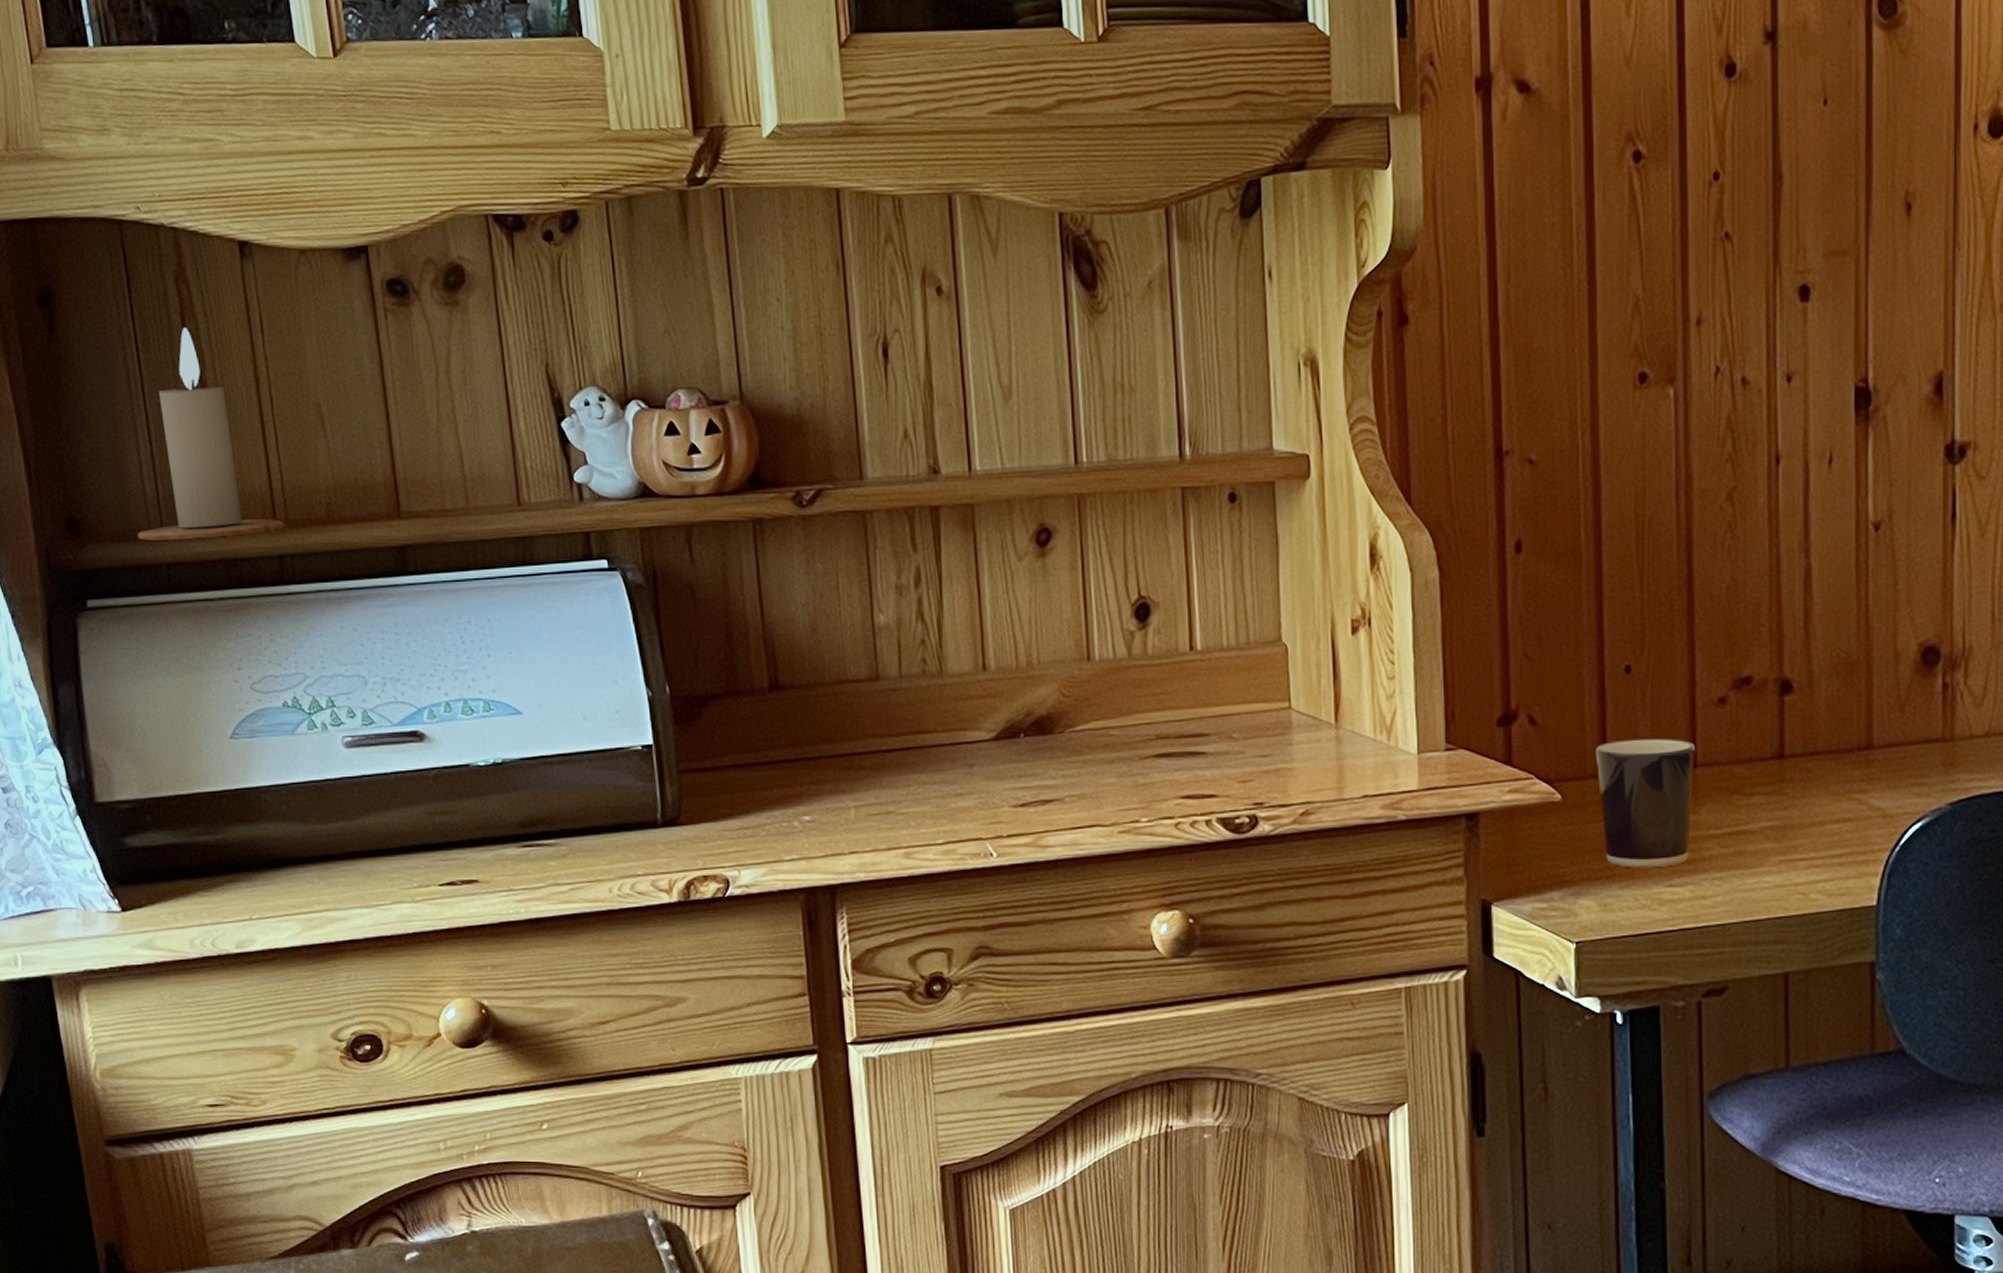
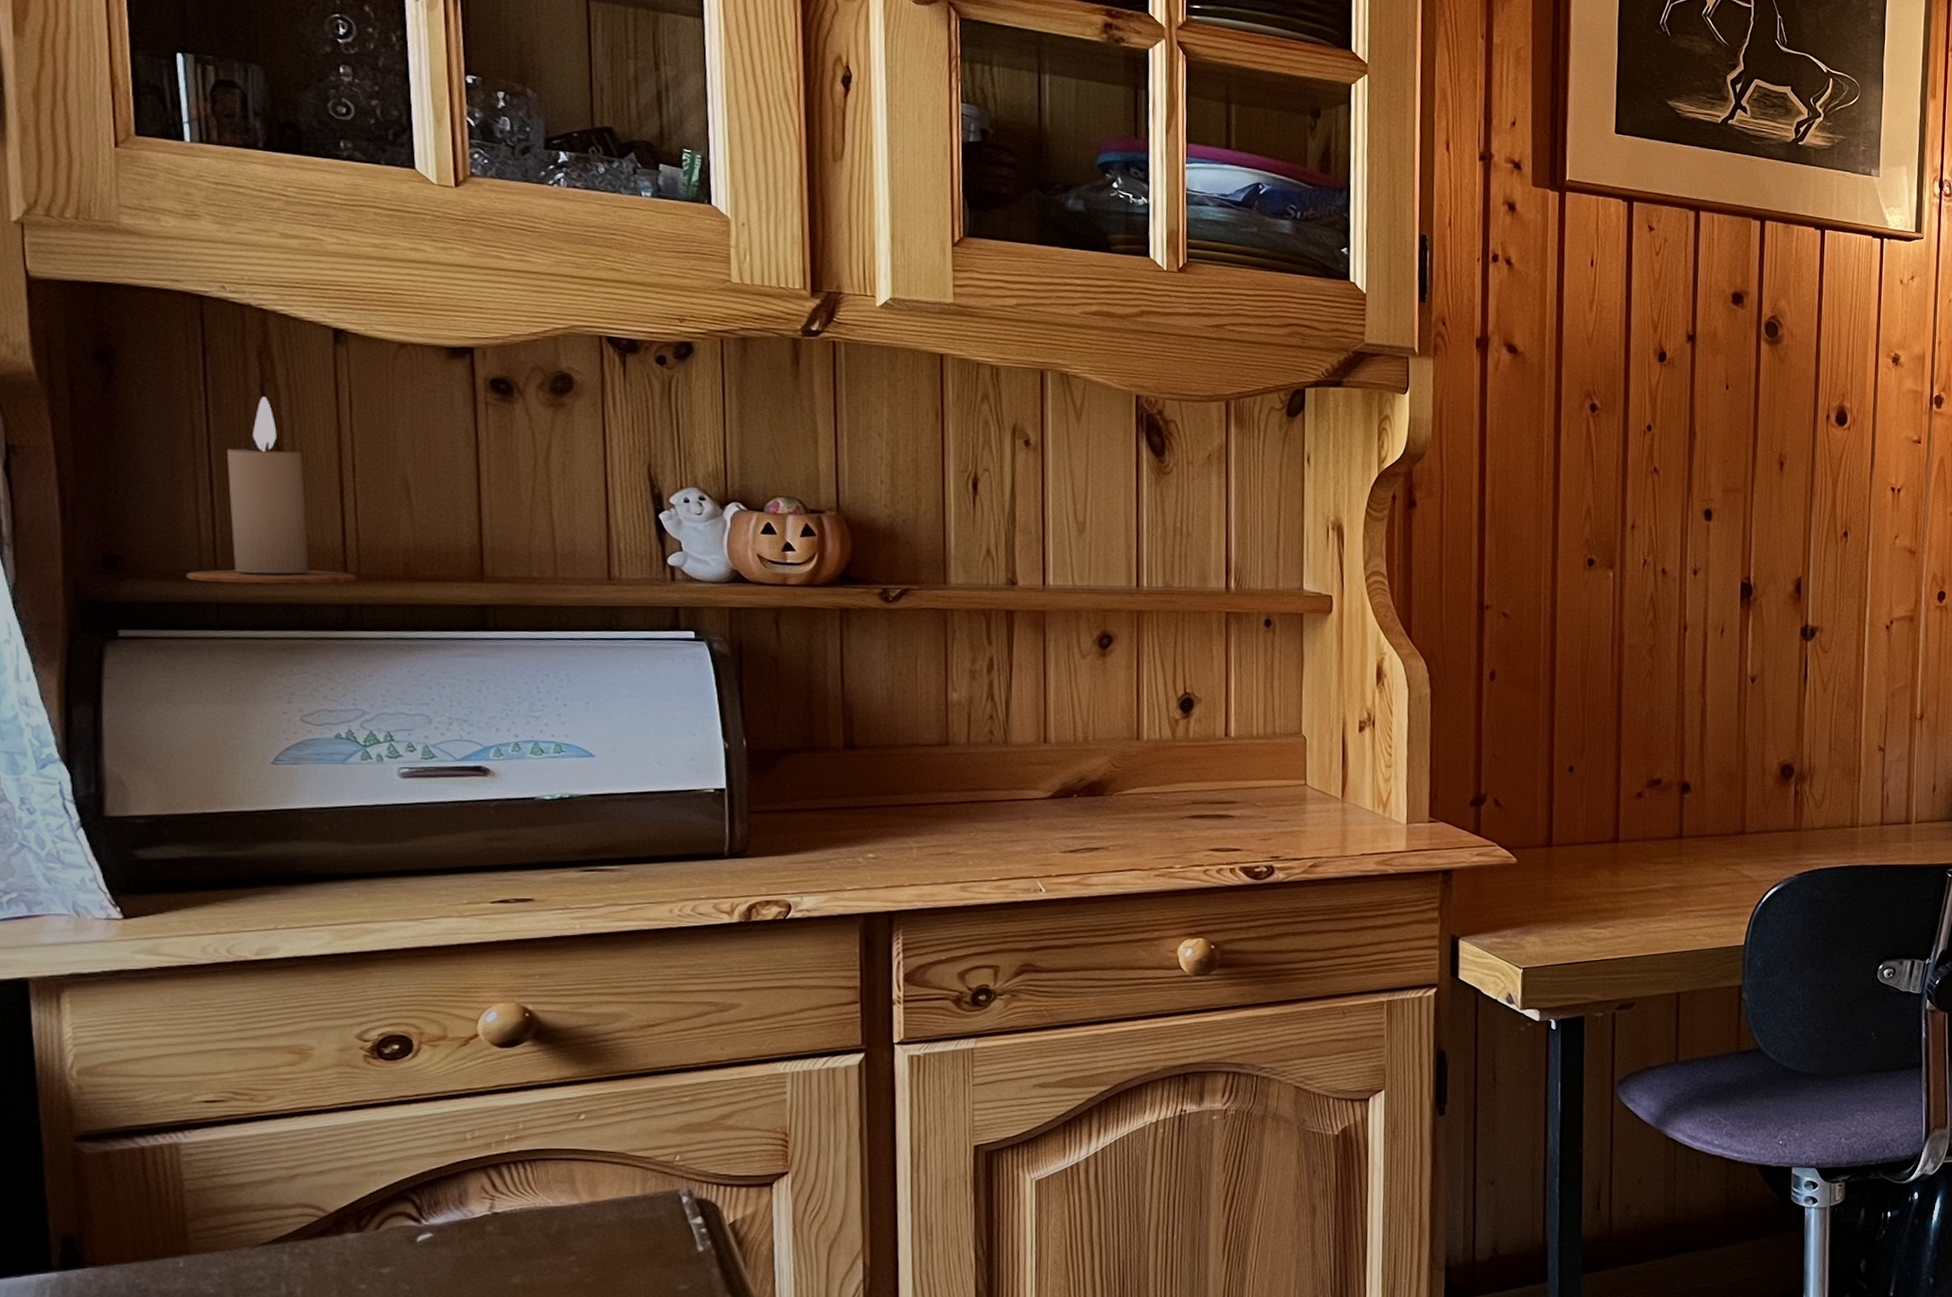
mug: present [1595,739,1695,868] -> none [1544,820,1618,915]

